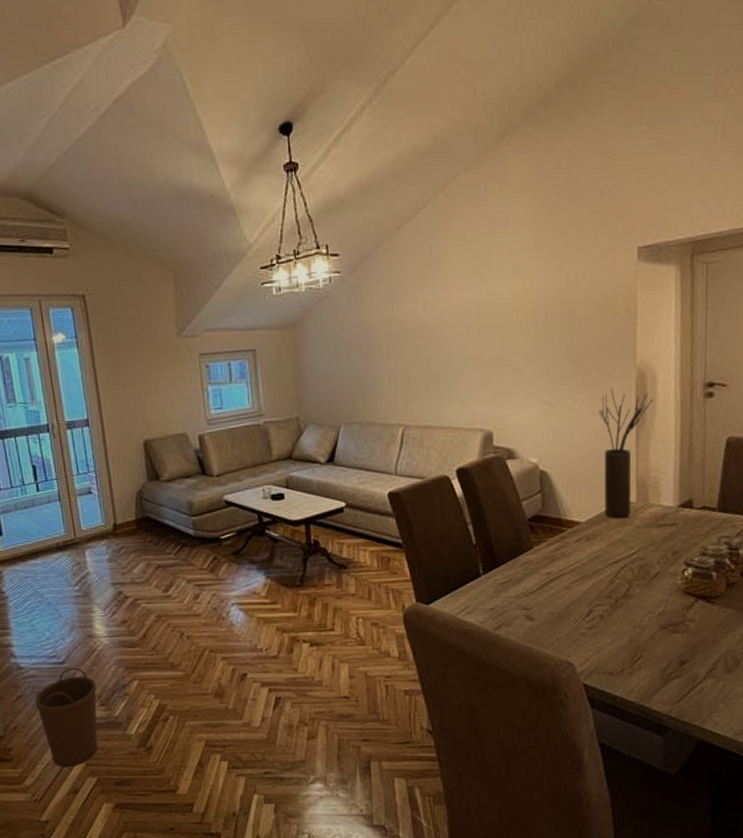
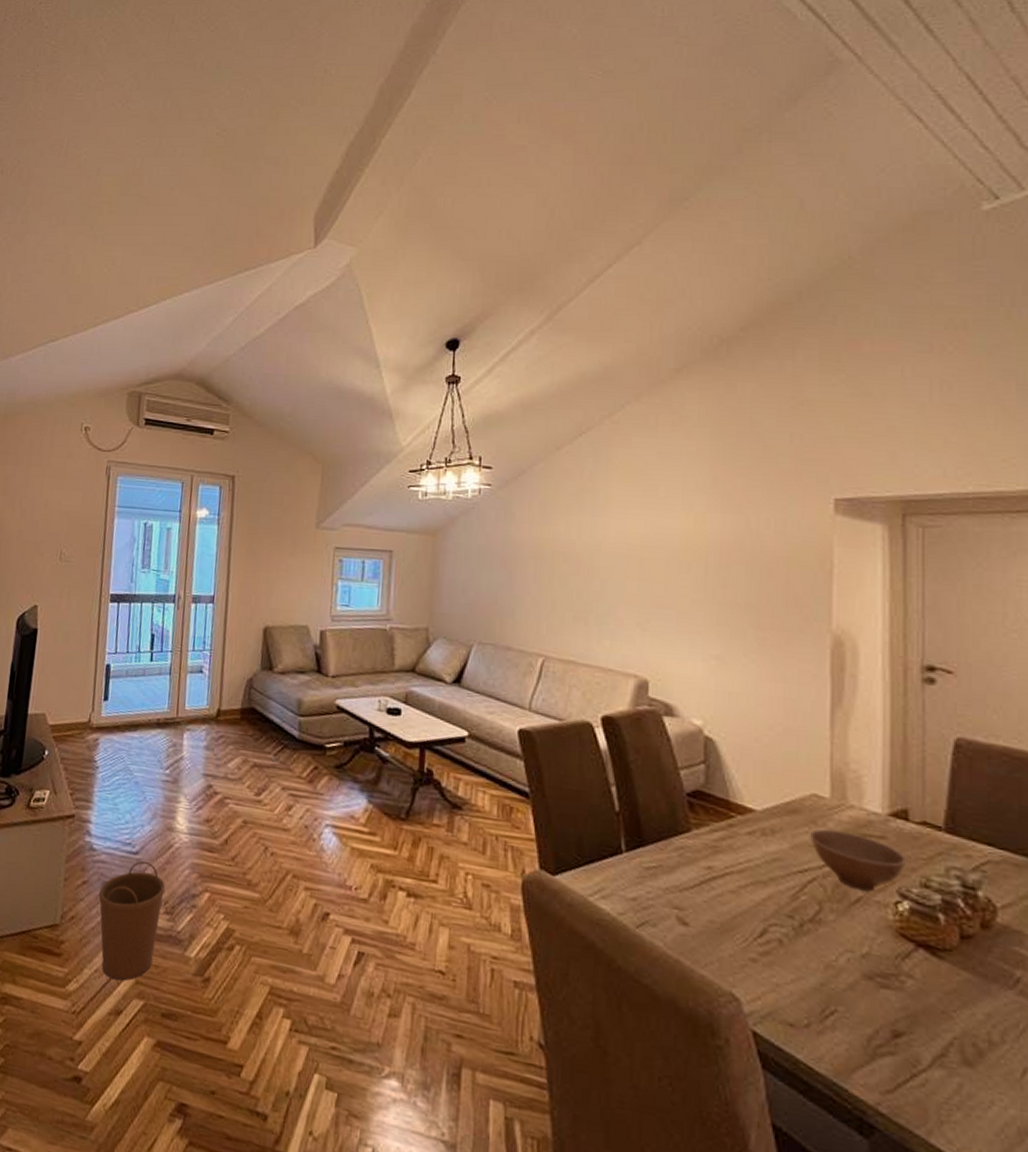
vase: present [598,388,653,519] -> none [782,653,853,817]
bowl: none [622,525,691,567] -> present [810,829,908,892]

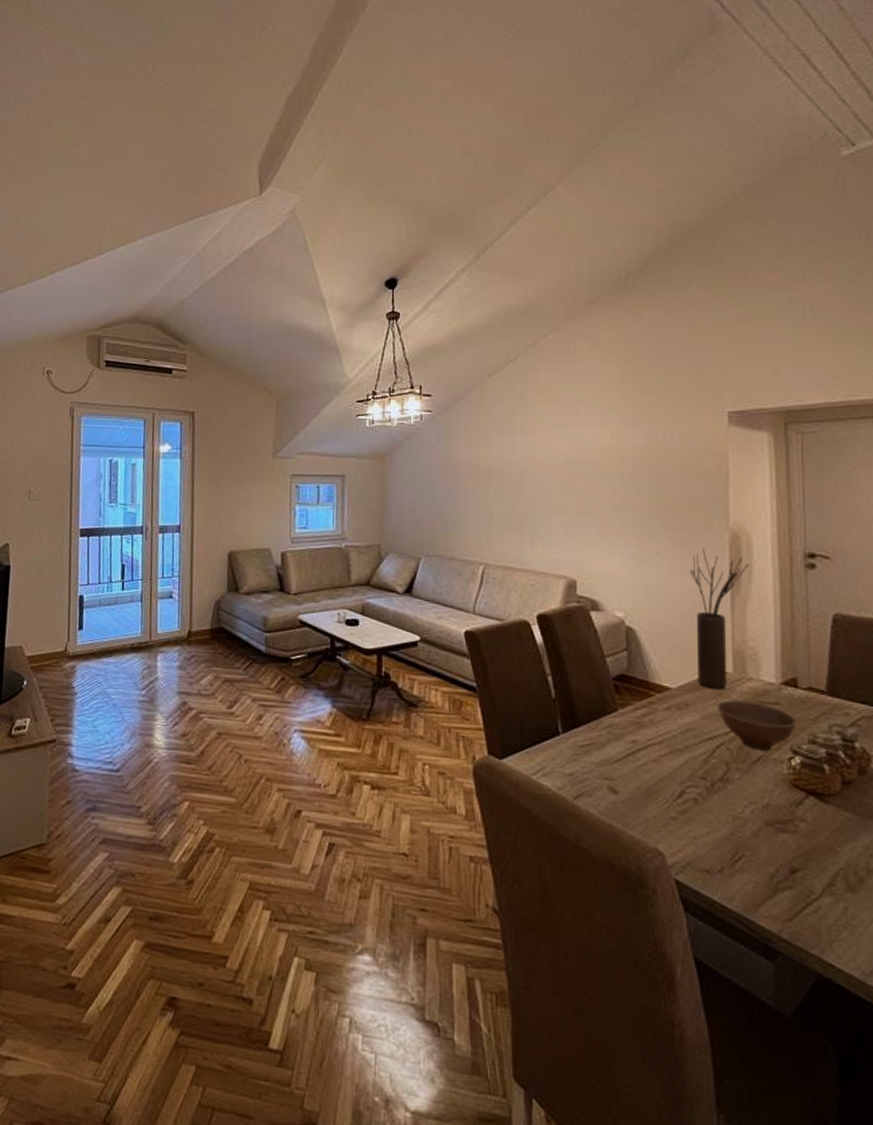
basket: present [98,860,165,981] -> none [83,777,146,891]
vase: none [782,653,853,817] -> present [689,548,748,690]

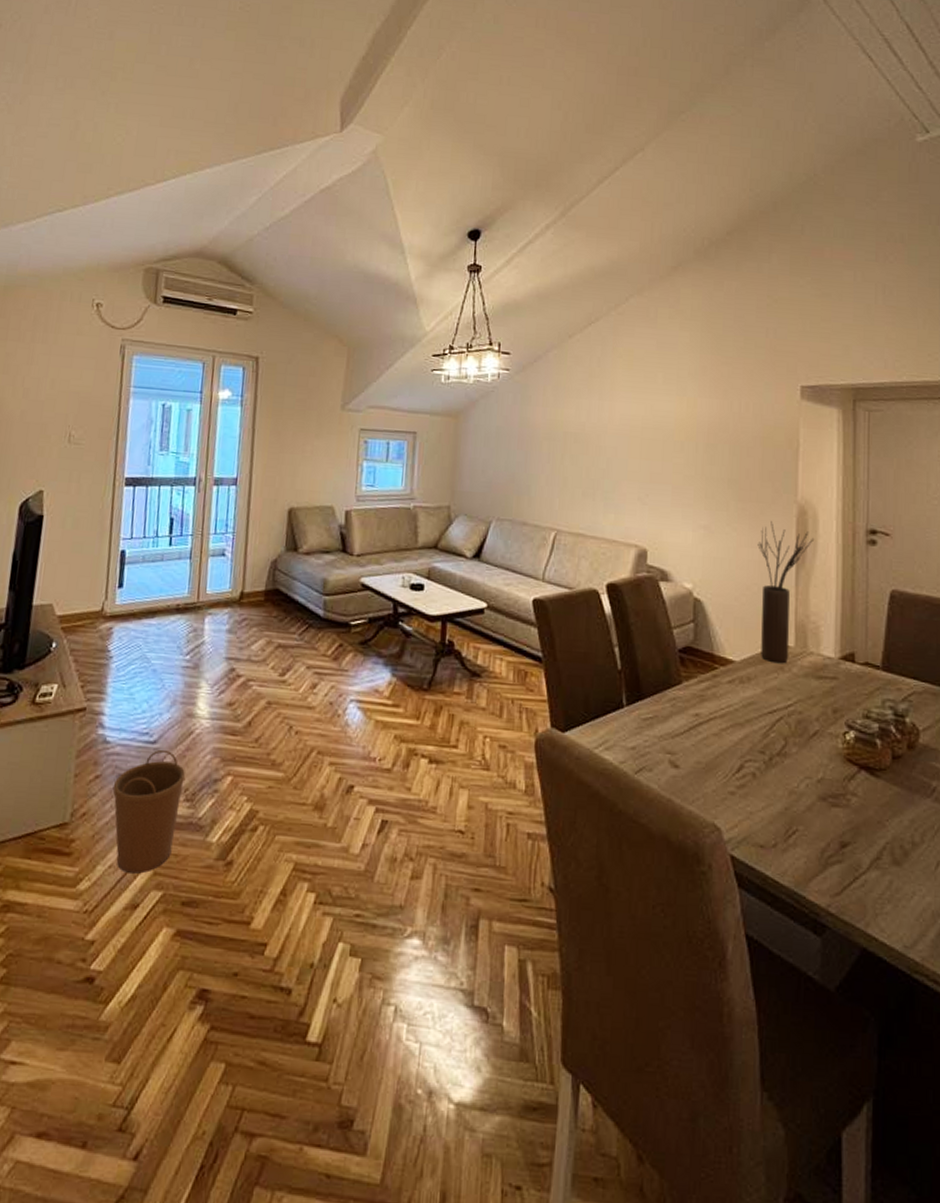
basket: none [83,777,146,891] -> present [112,749,185,874]
bowl: present [717,700,798,751] -> none [778,674,854,725]

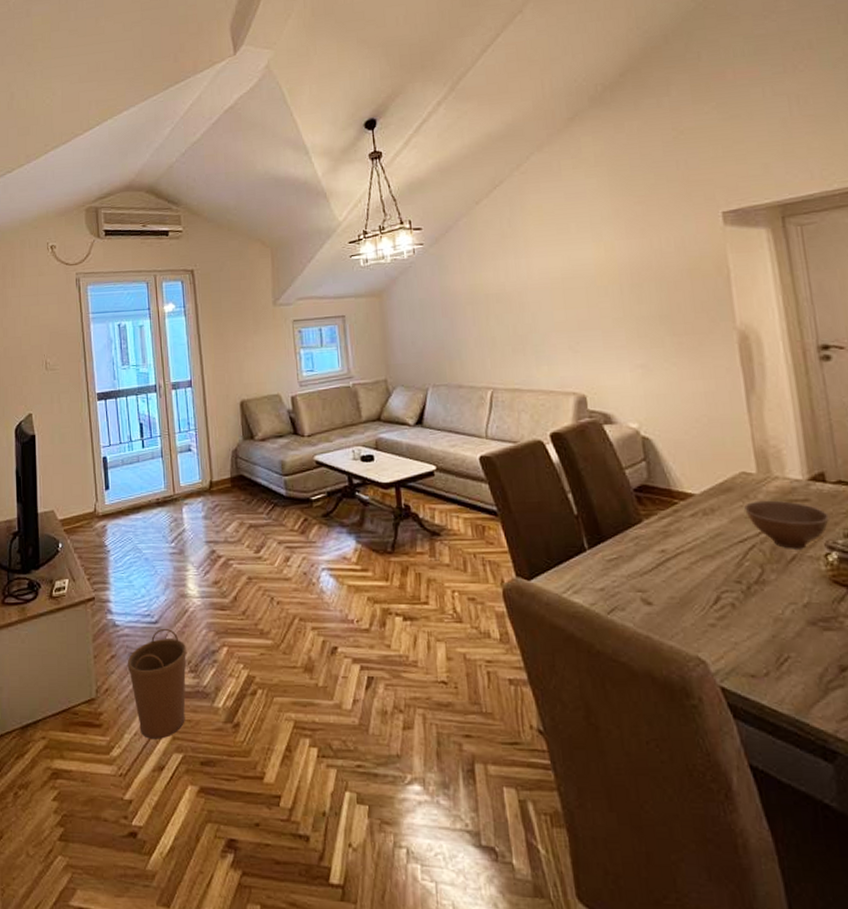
vase: present [757,521,813,664] -> none [700,351,761,492]
bowl: none [778,674,854,725] -> present [744,500,830,549]

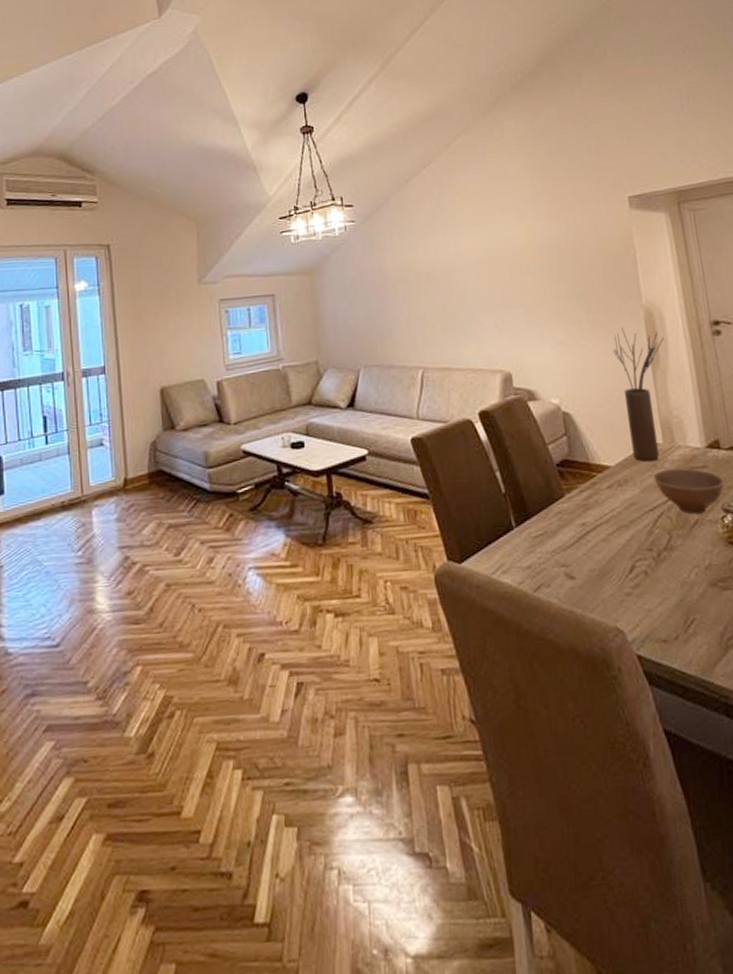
basket: present [127,628,187,739] -> none [21,651,93,785]
vase: none [700,351,761,492] -> present [613,327,664,462]

